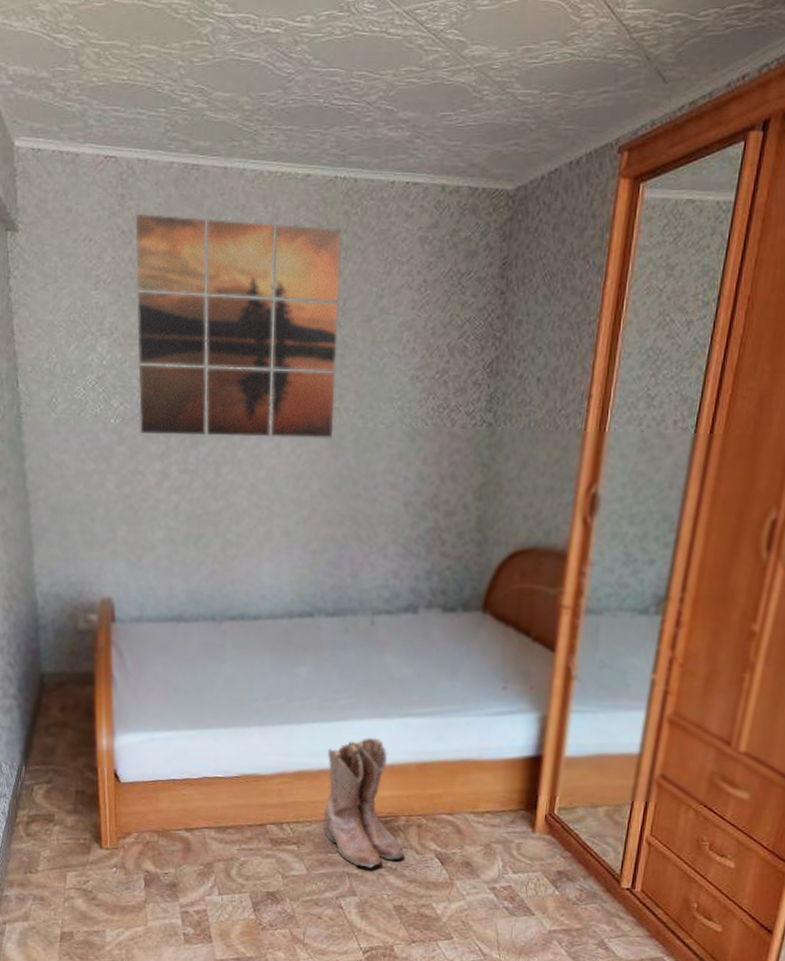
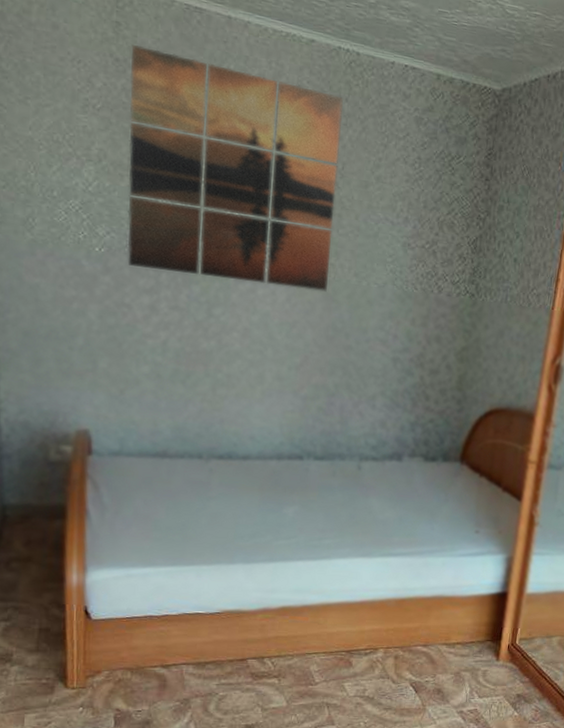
boots: present [323,738,405,868] -> none [304,575,382,698]

